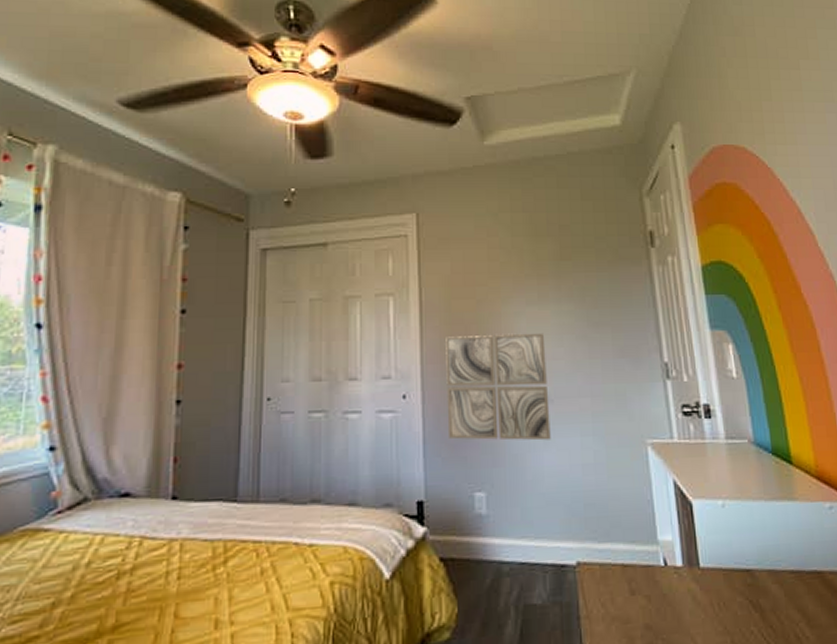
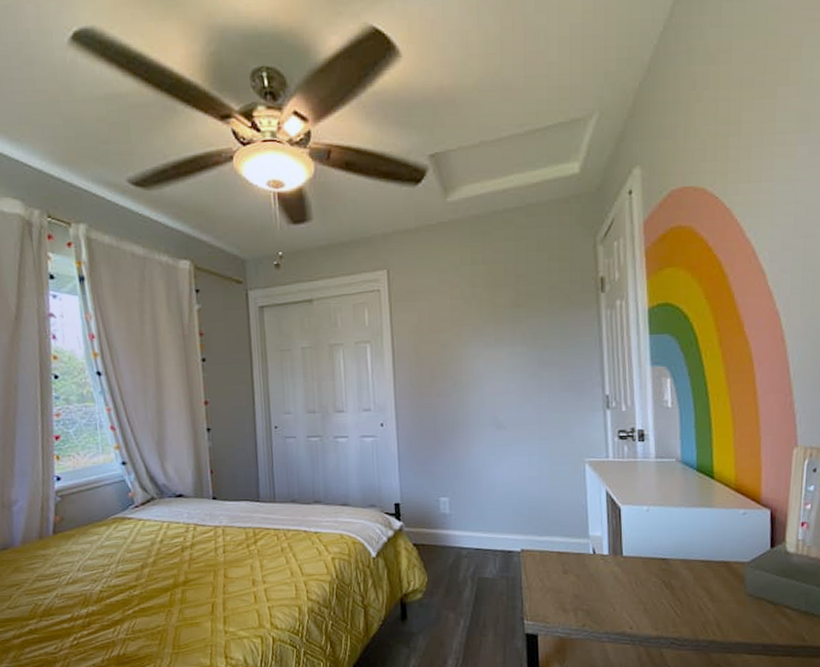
wall art: present [446,332,551,441] -> none [415,371,503,459]

